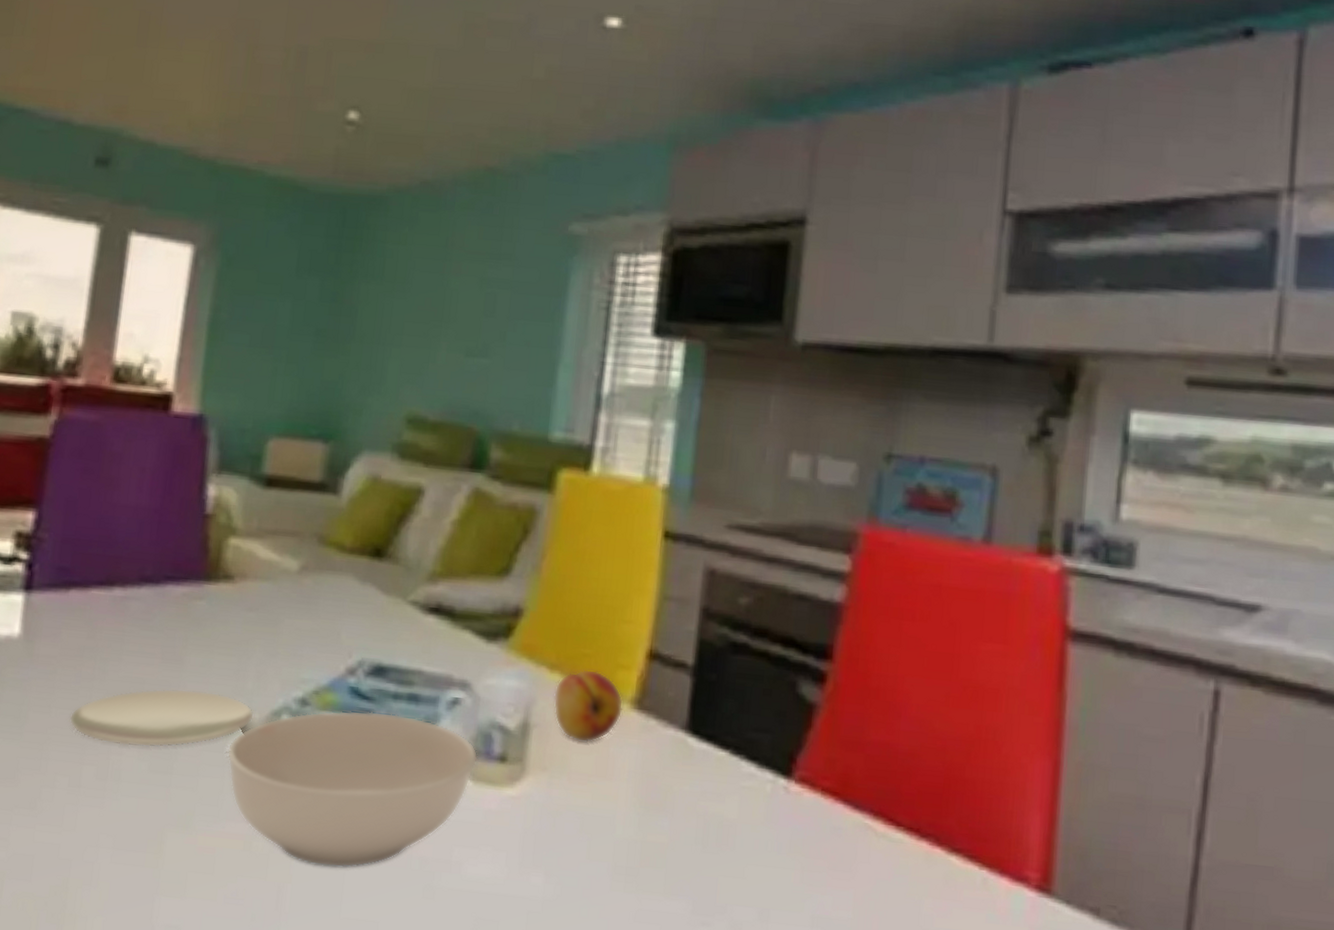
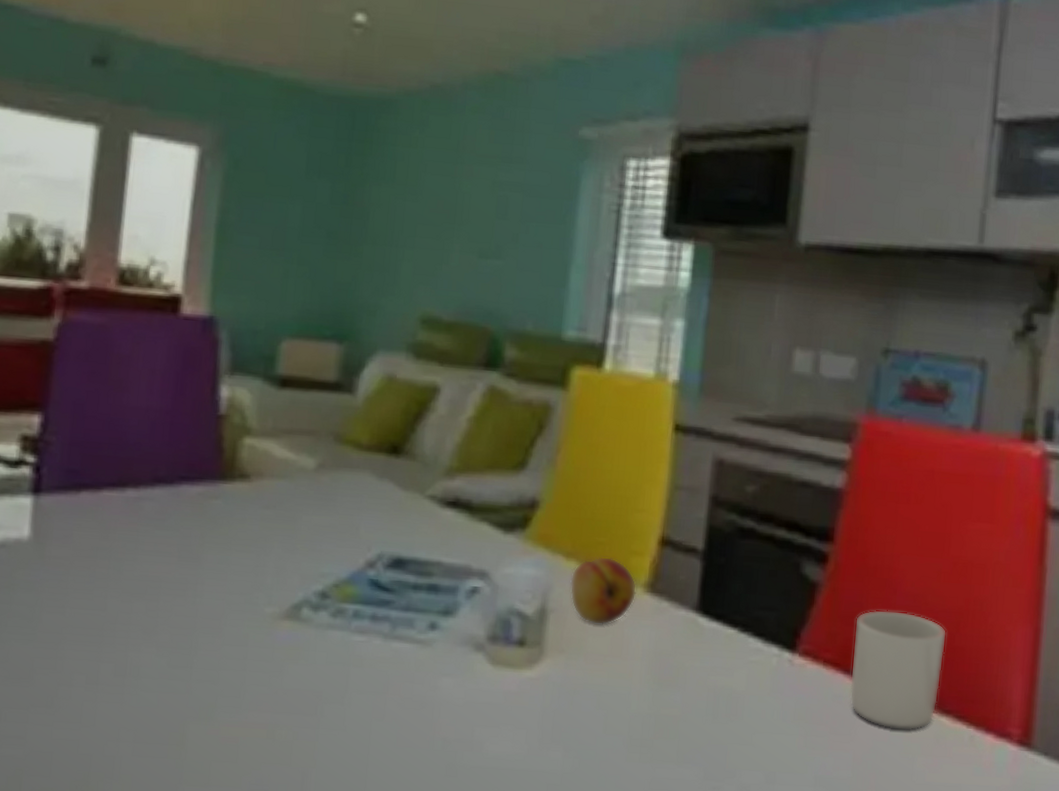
plate: present [69,688,254,748] -> none [84,585,274,644]
bowl: present [226,710,478,868] -> none [247,601,497,751]
mug: none [850,735,957,870] -> present [850,609,947,731]

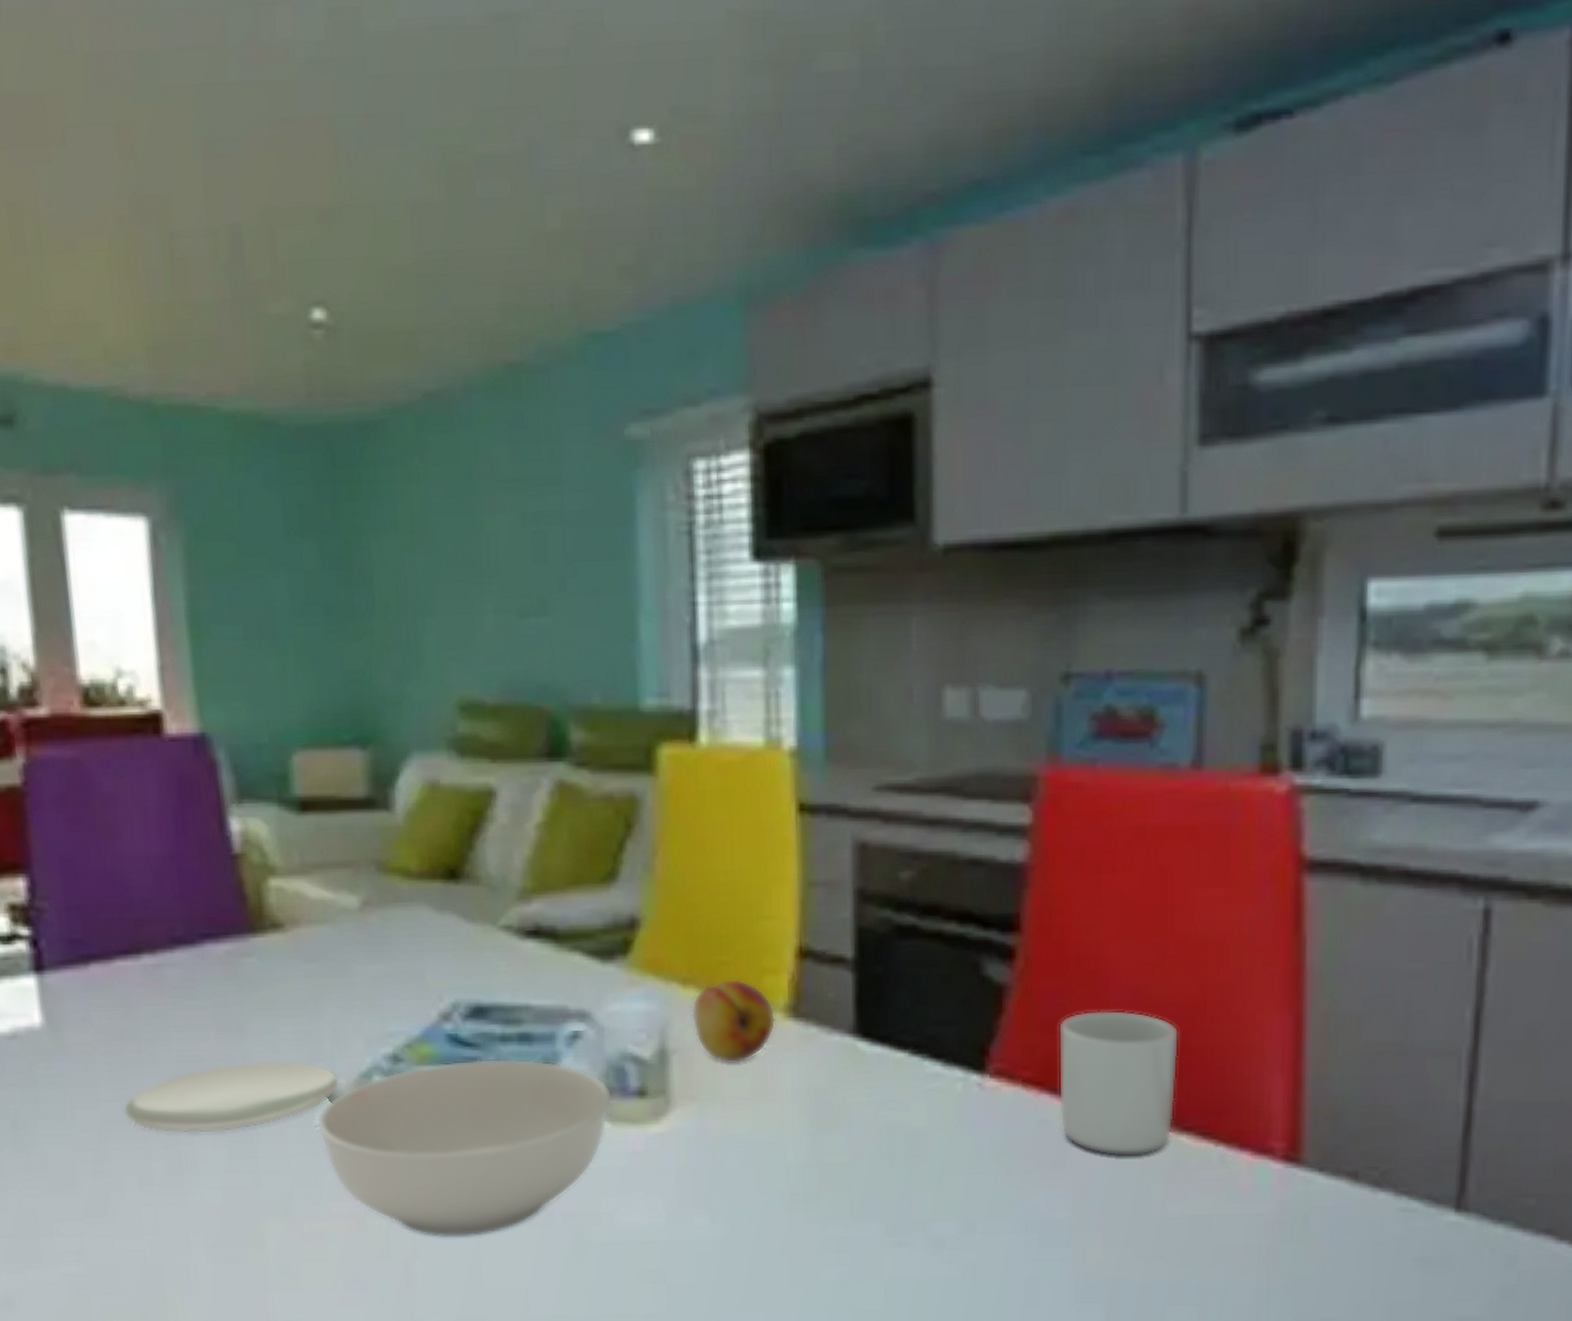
plate: none [84,585,274,644] -> present [123,1060,340,1134]
bowl: none [247,601,497,751] -> present [316,1058,613,1237]

